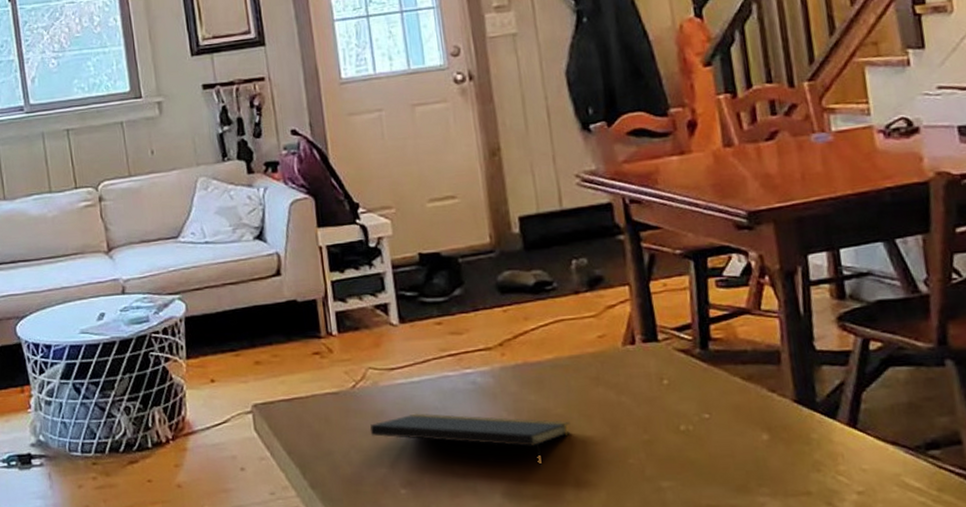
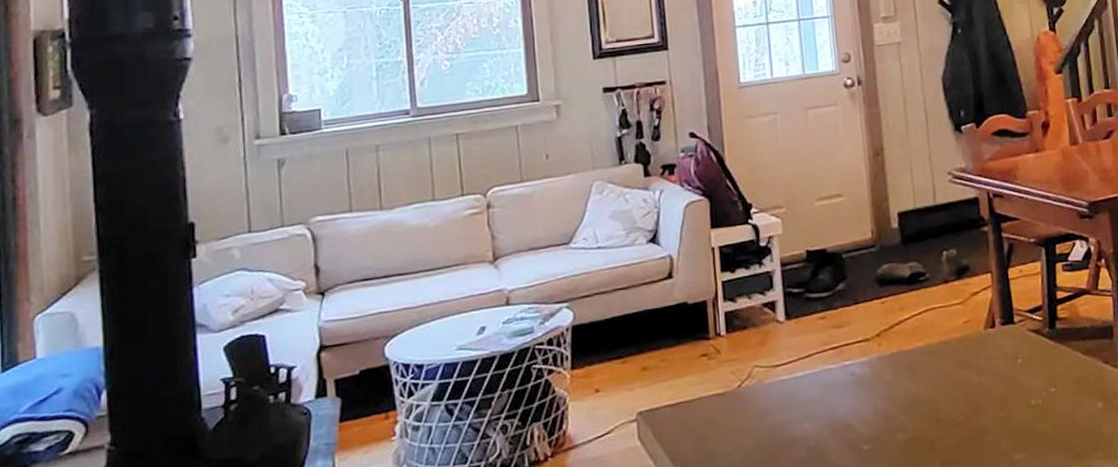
notepad: present [369,413,571,470] -> none [753,404,938,454]

